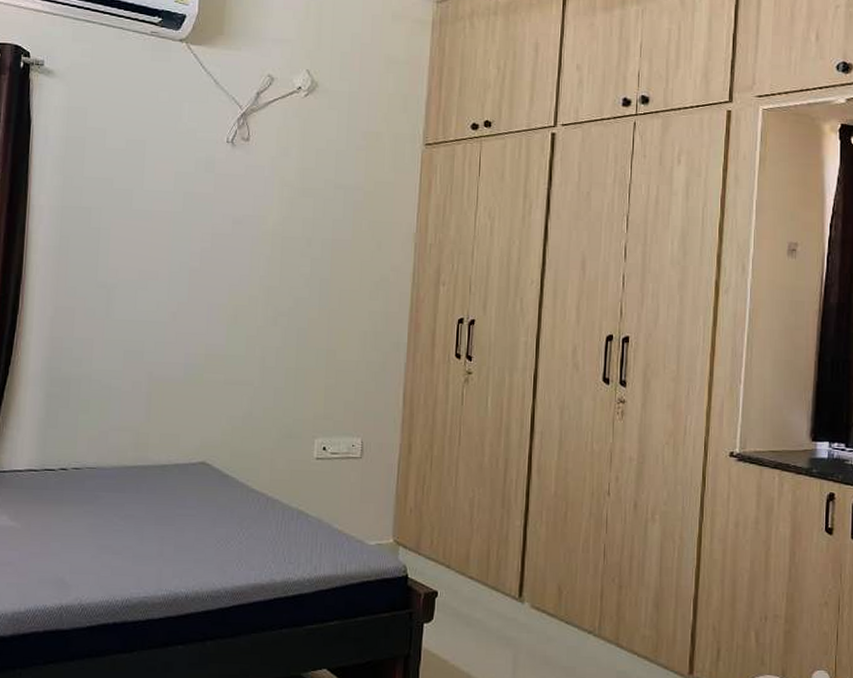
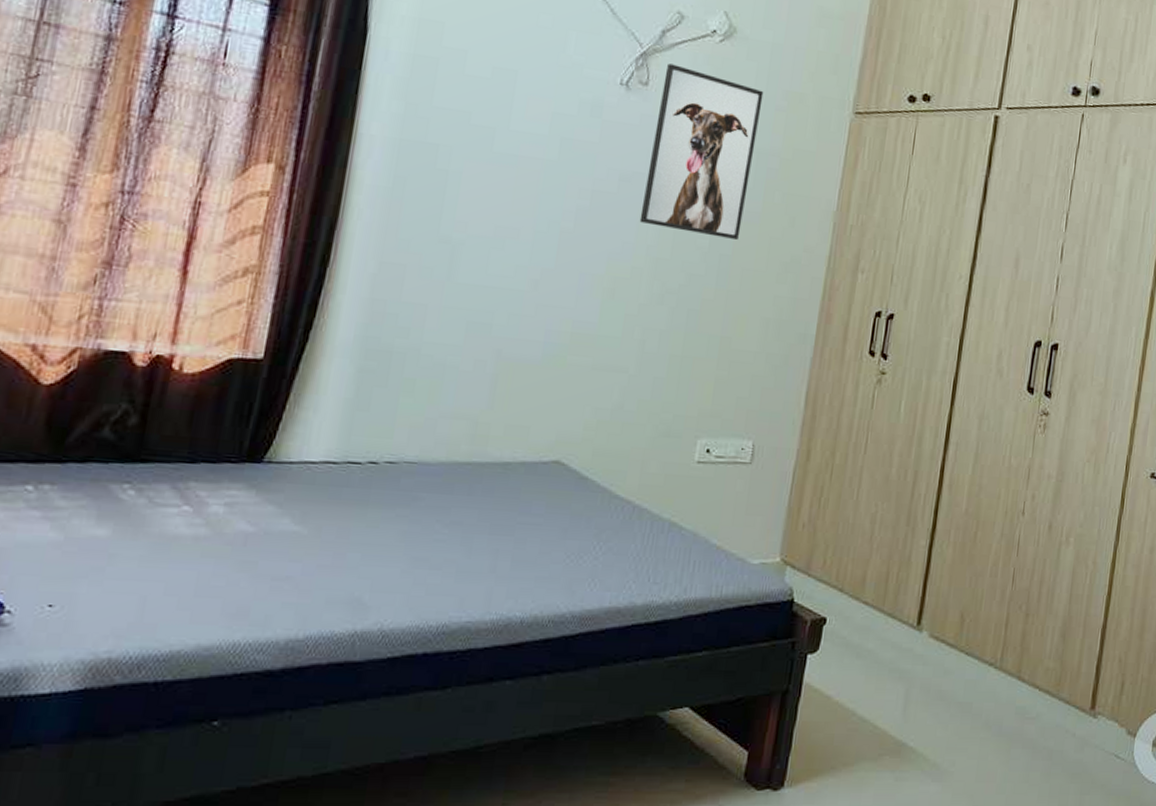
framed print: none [252,120,345,265] -> present [639,63,764,240]

